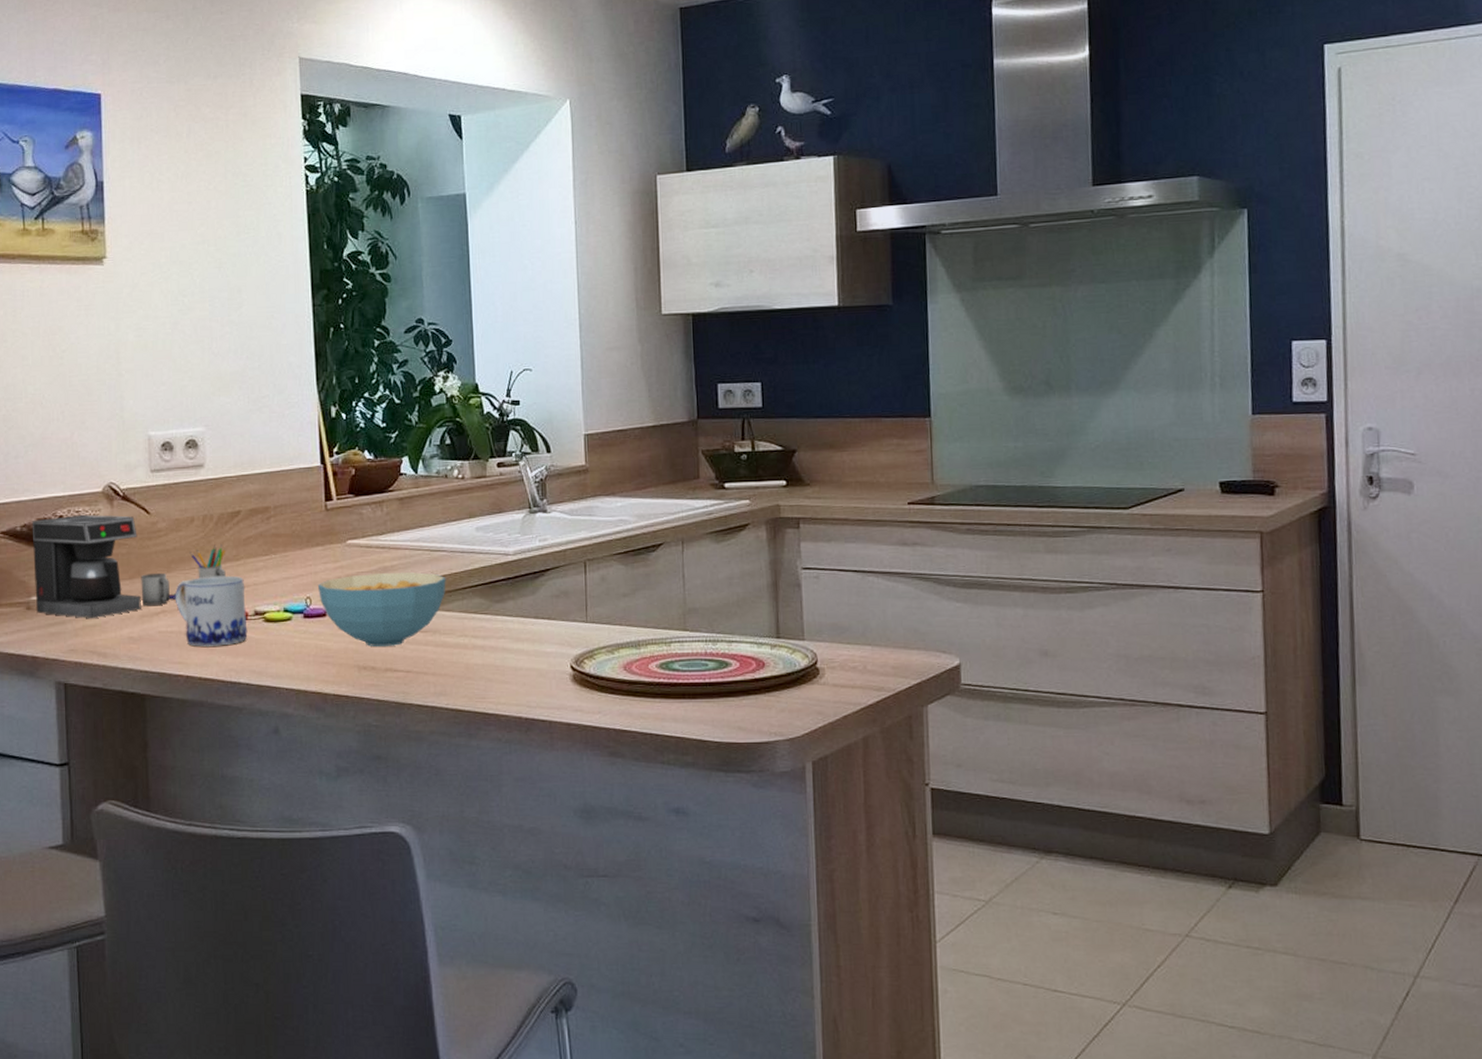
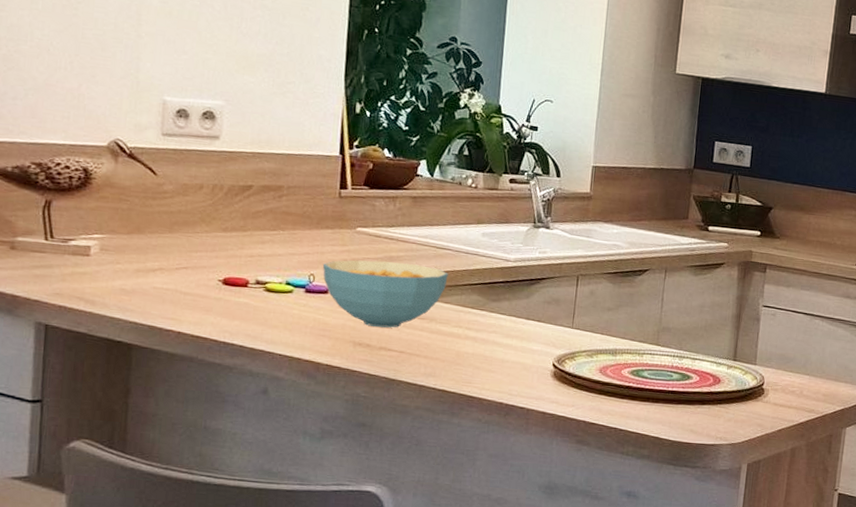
coffee maker: present [32,514,226,618] -> none [21,163,234,267]
mug: present [176,575,248,647] -> none [175,242,249,308]

